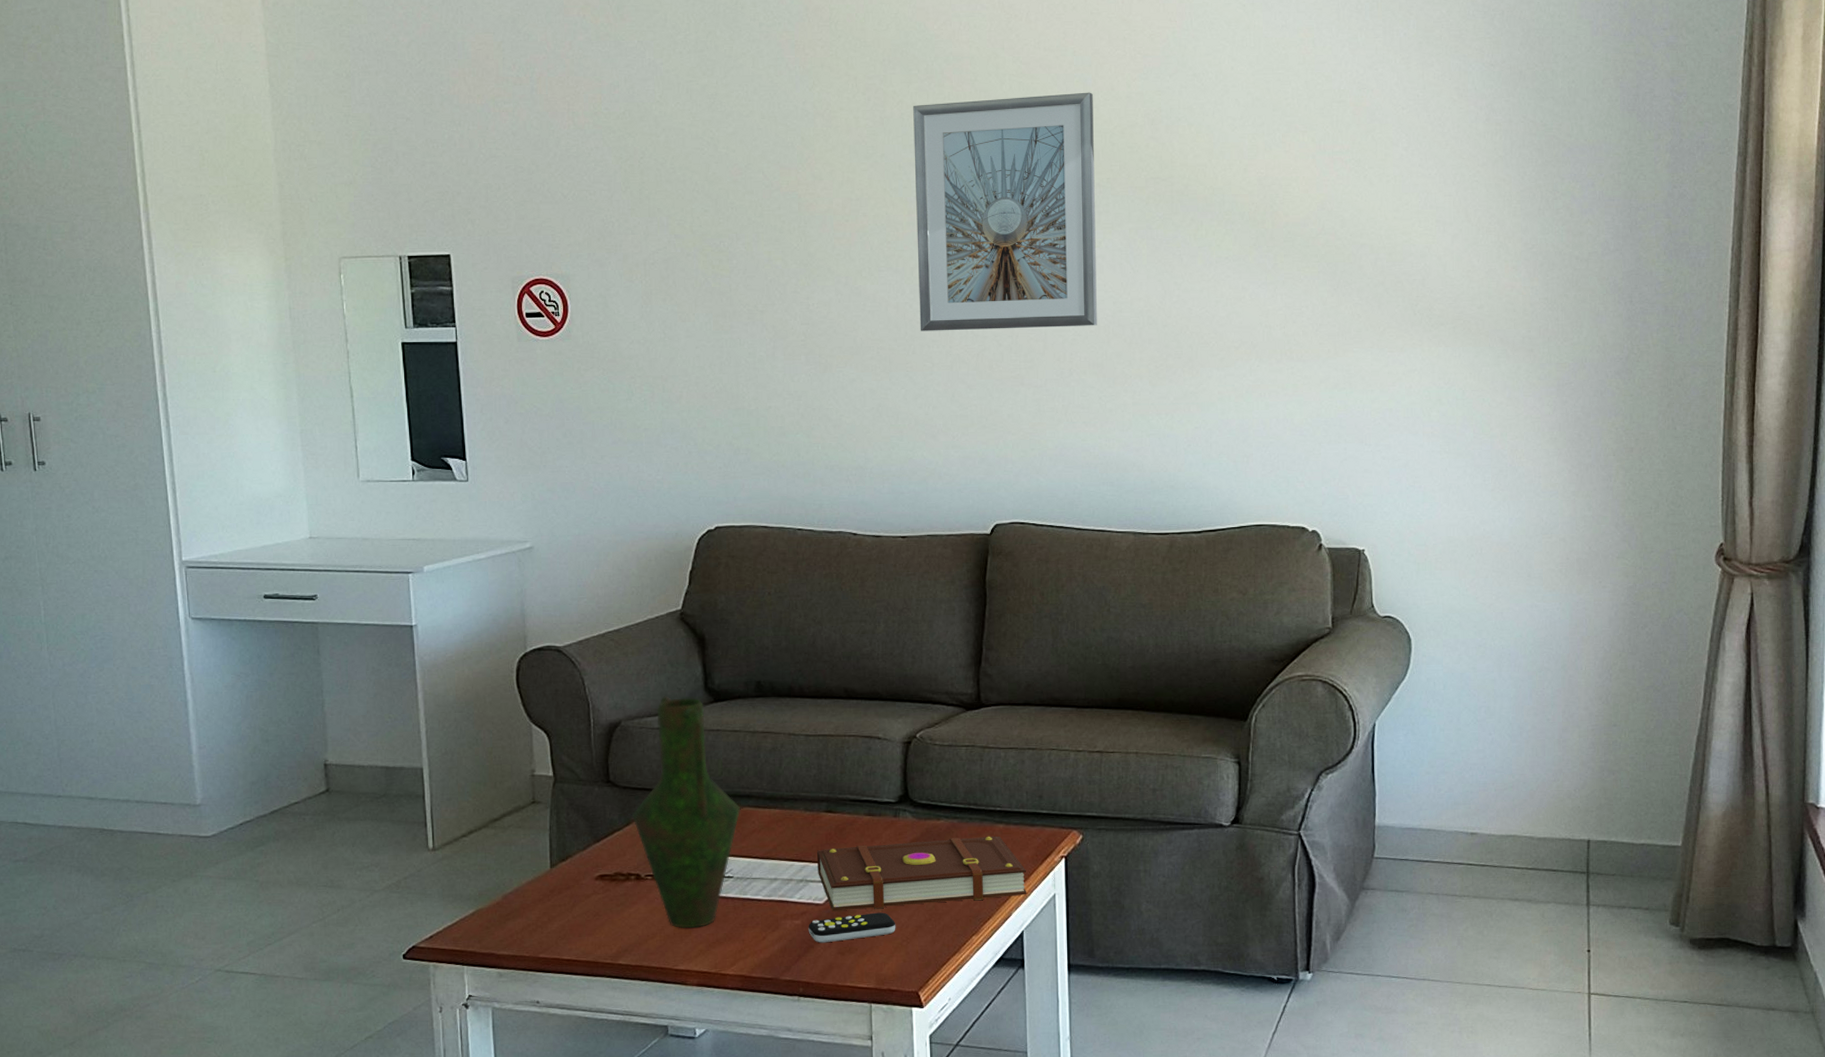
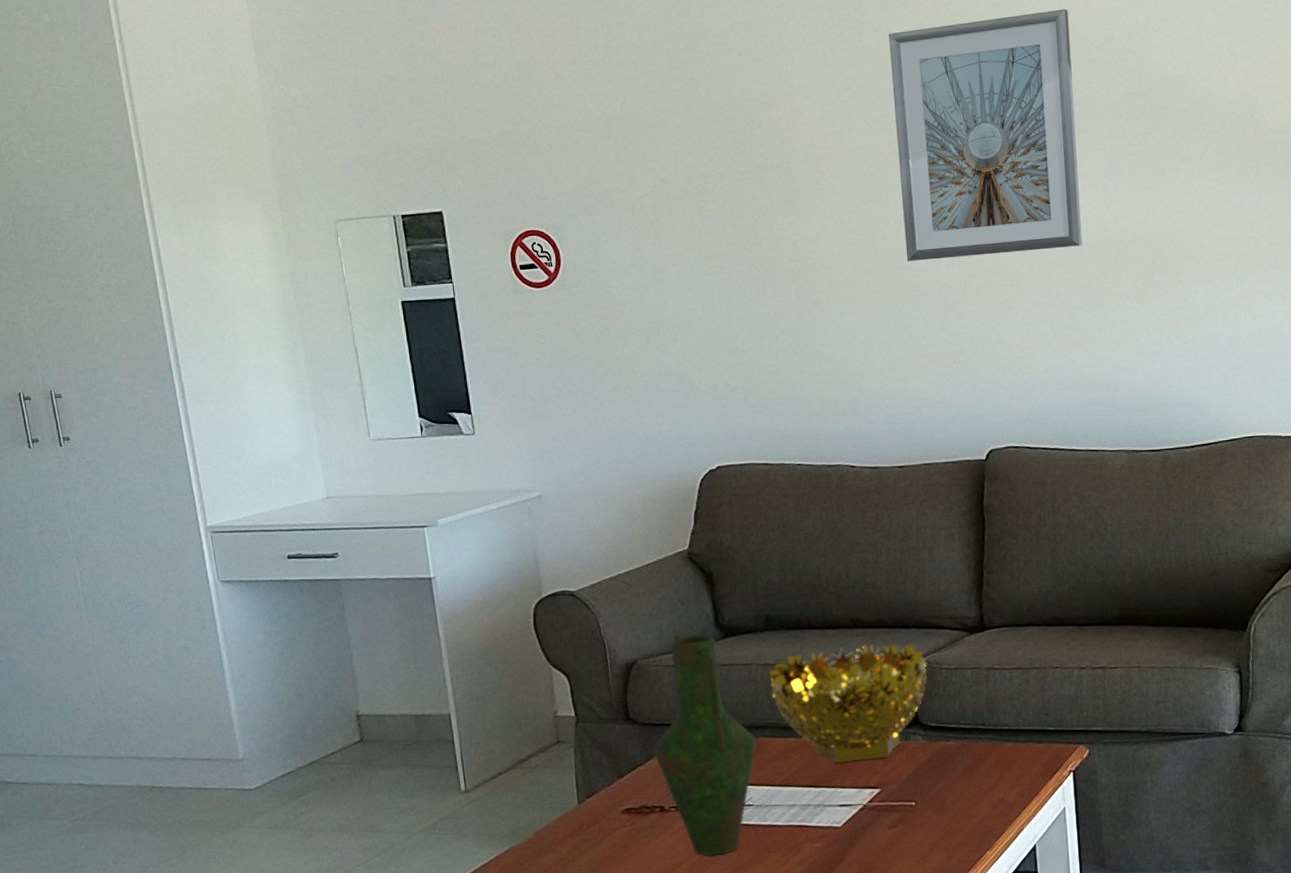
decorative bowl: none [757,716,921,838] -> present [769,644,928,764]
remote control: present [808,912,896,943] -> none [828,832,913,865]
book: present [817,836,1027,912] -> none [833,753,1038,834]

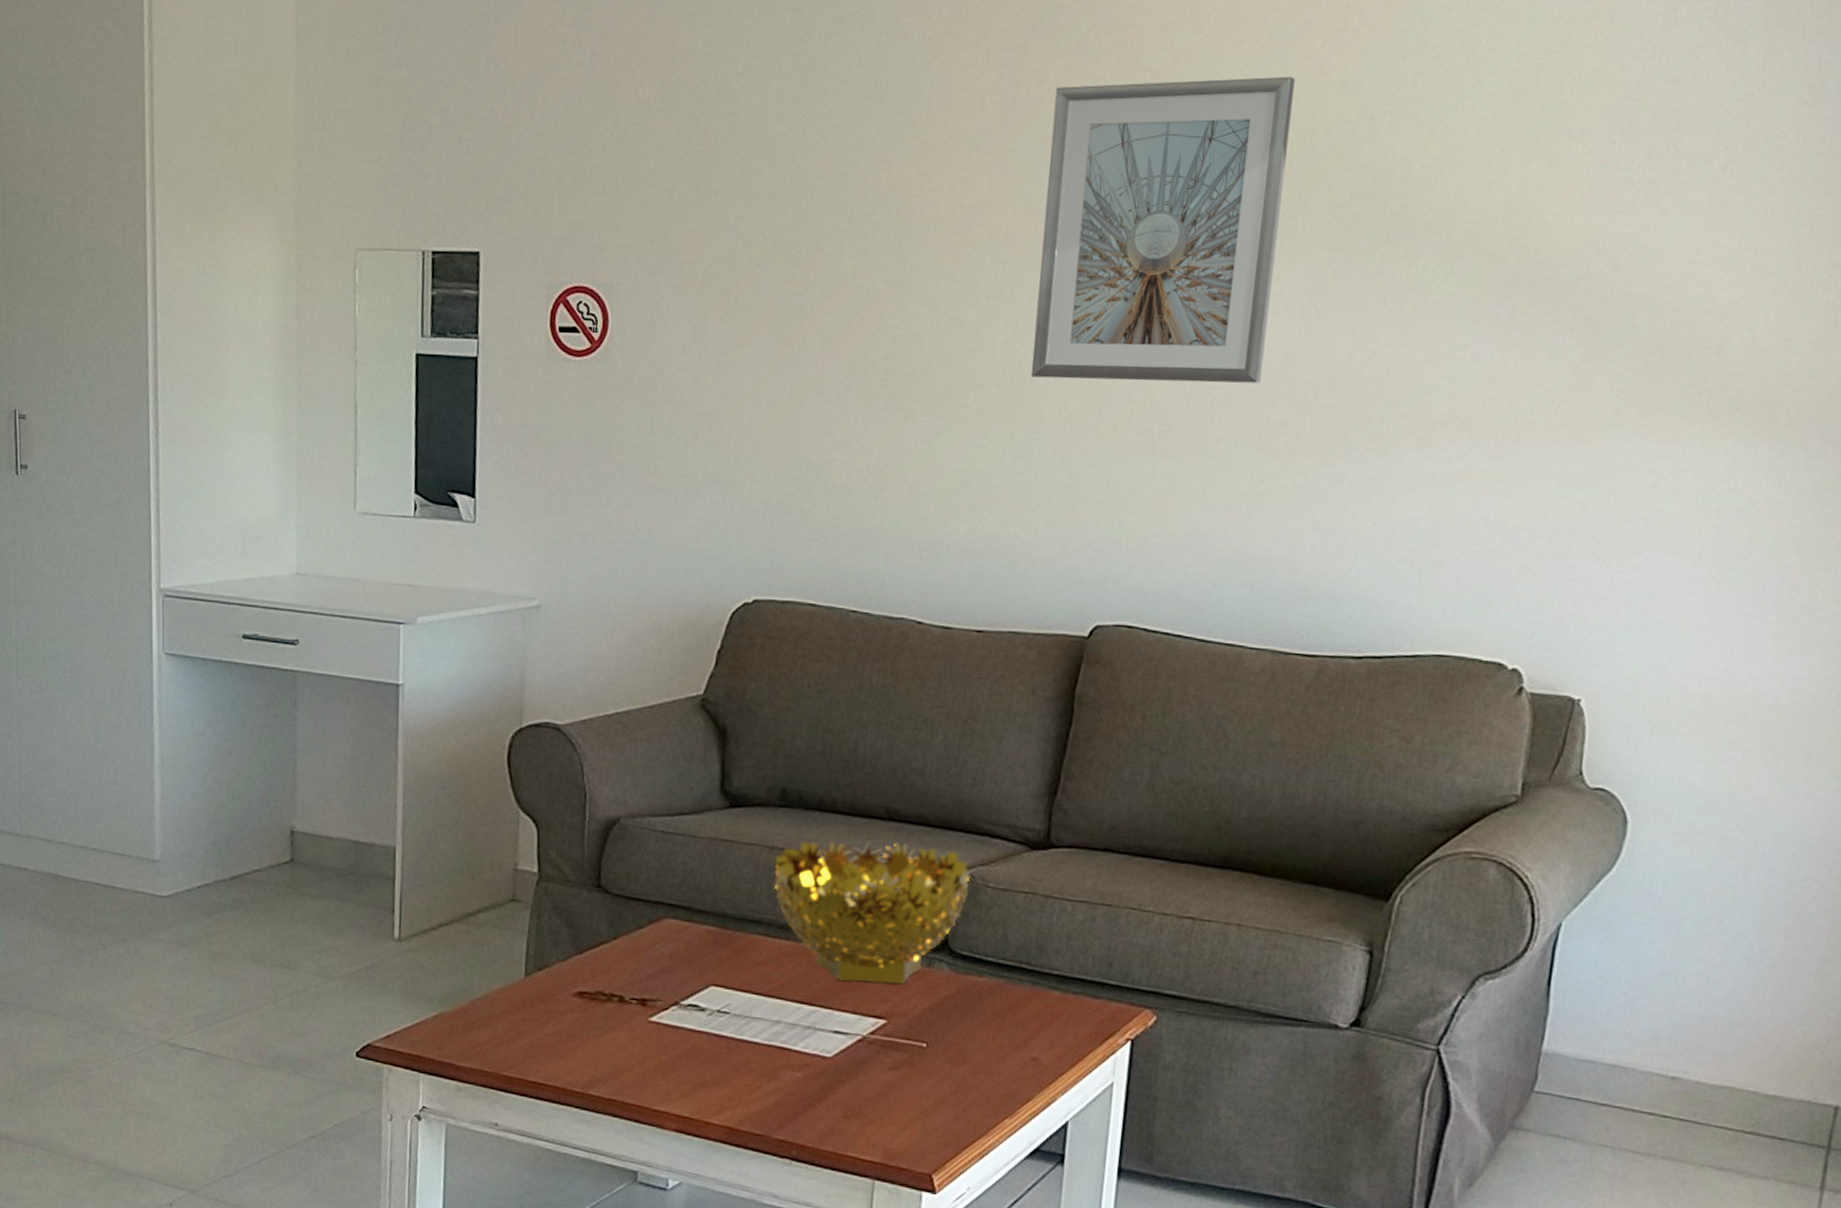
vase: present [653,634,757,856] -> none [622,794,748,1066]

